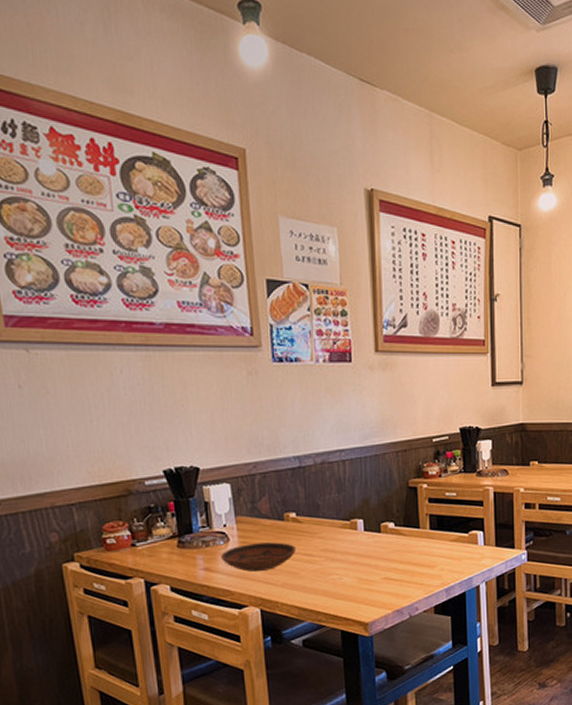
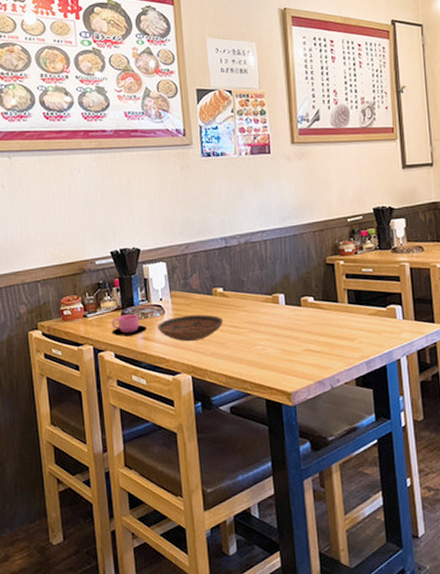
cup: none [165,542,209,568] -> present [111,314,148,337]

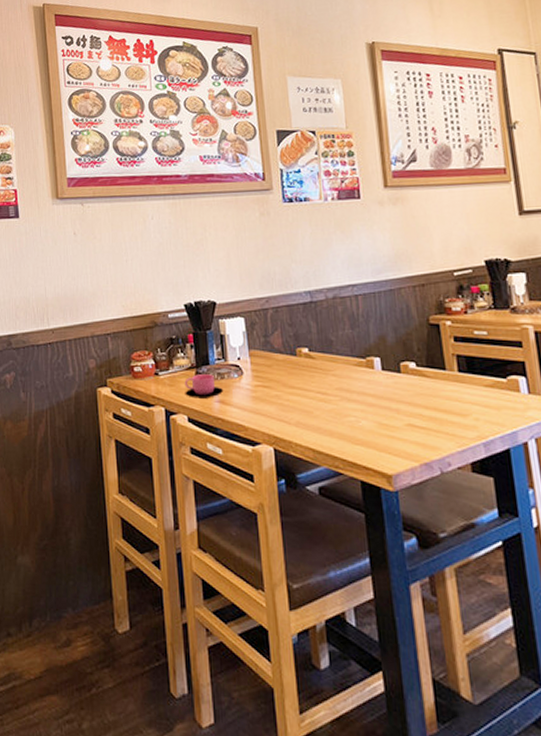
bowl: present [158,314,223,341] -> none [235,378,309,407]

